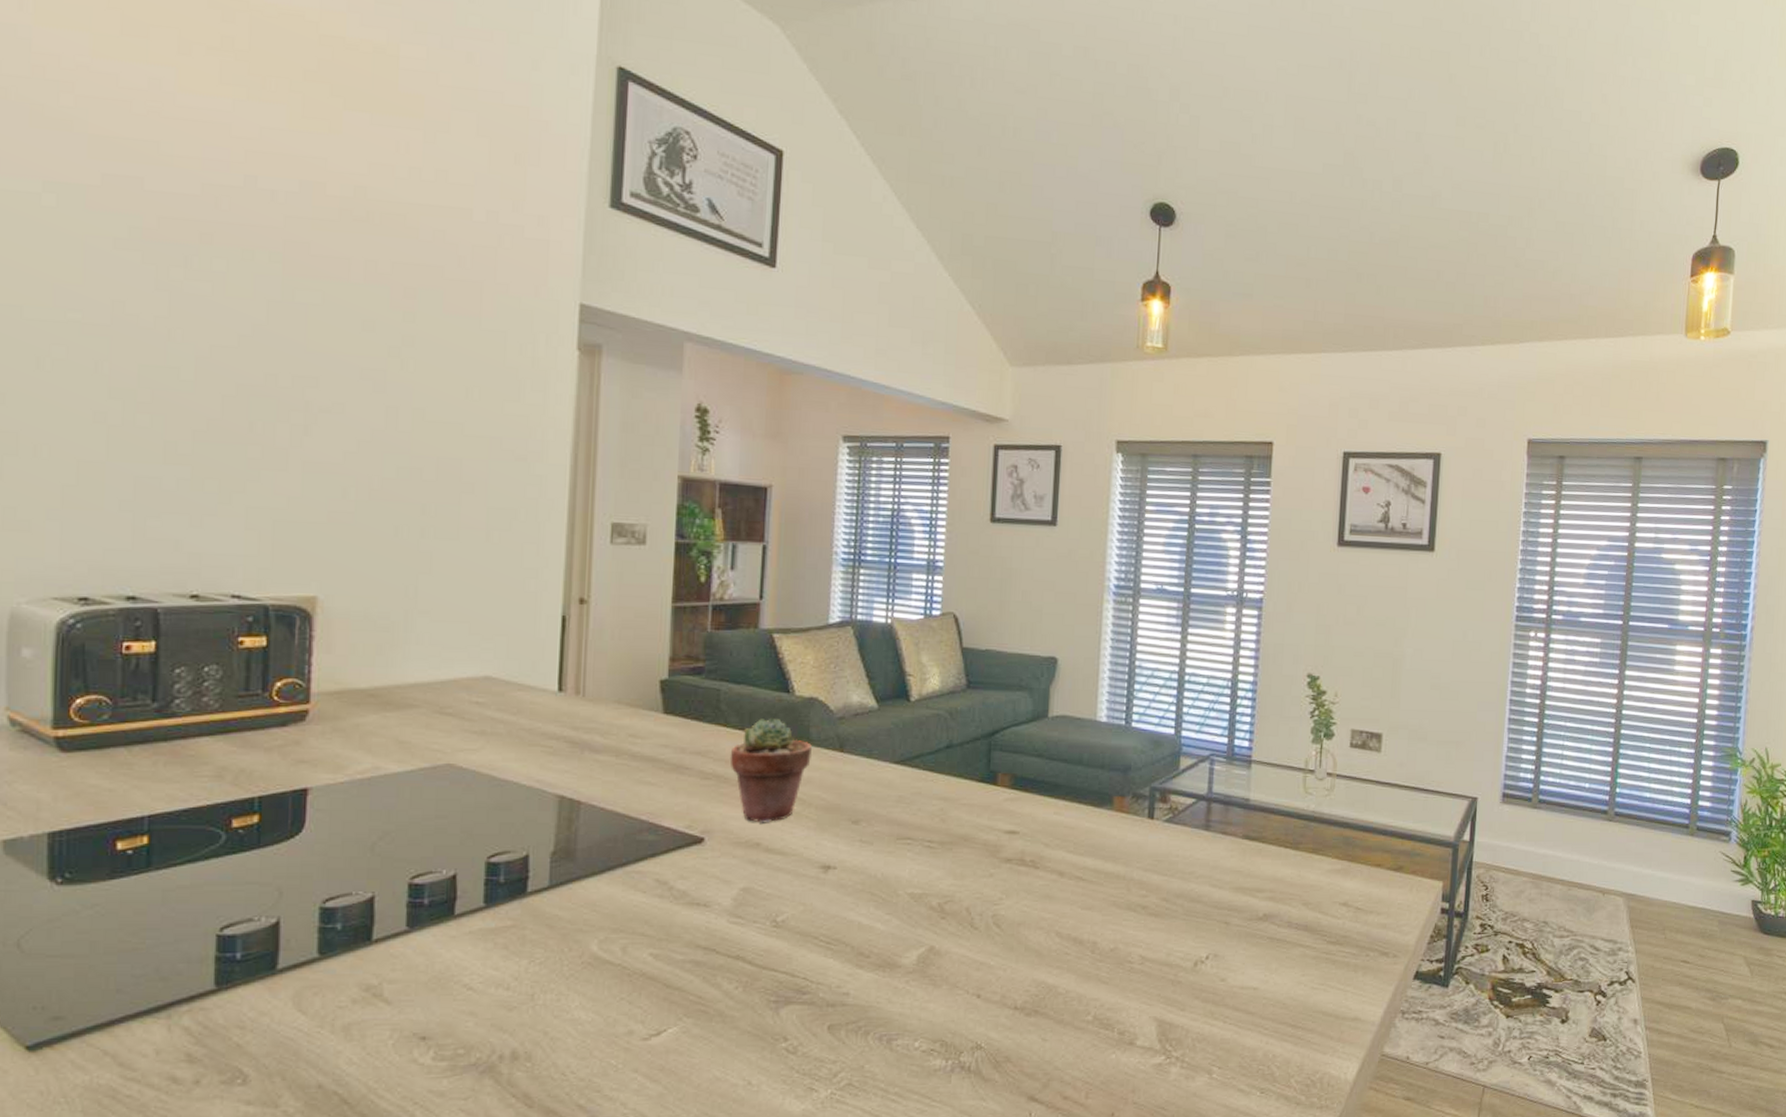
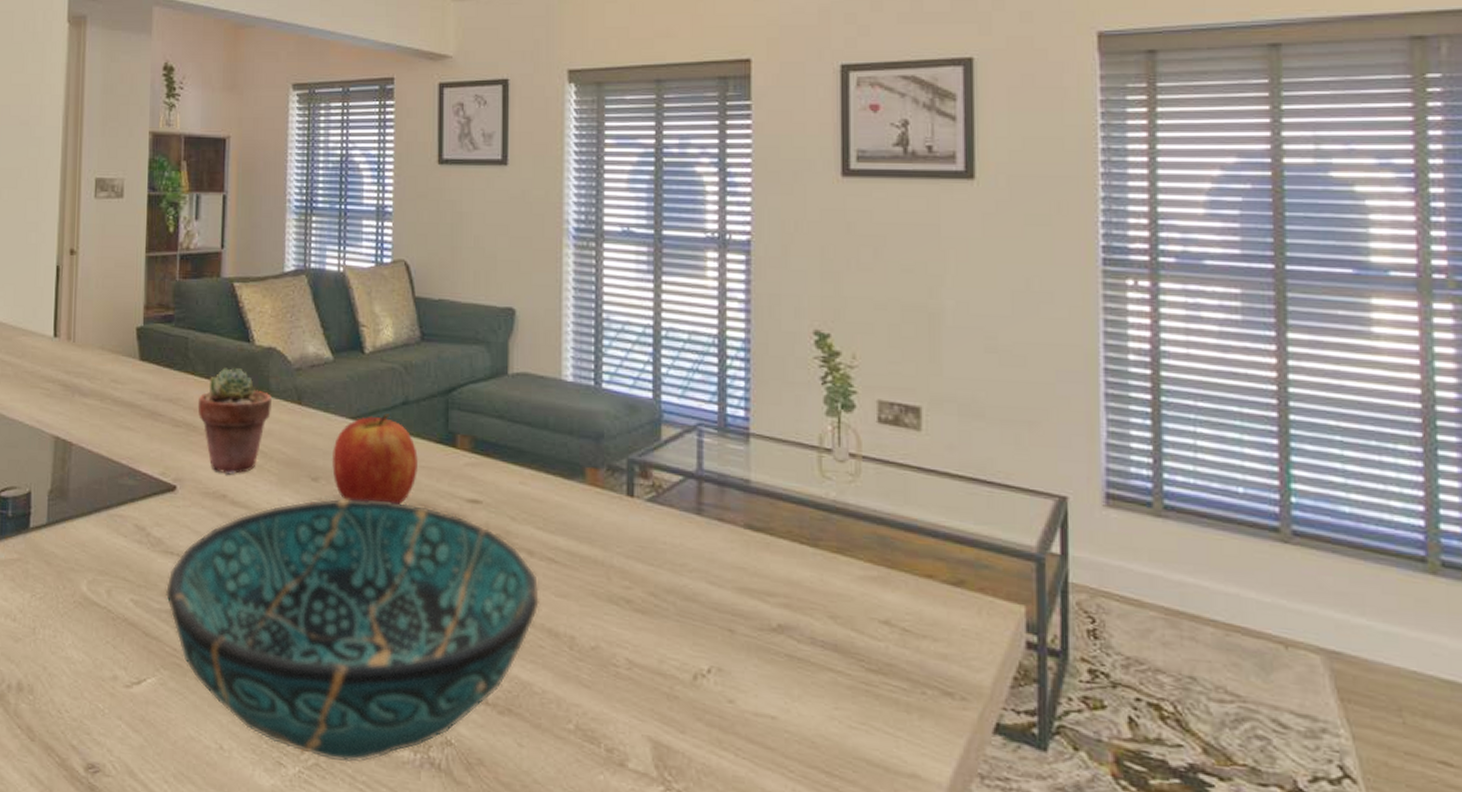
decorative bowl: none [689,838,1068,1079] -> present [165,498,539,763]
apple: none [873,757,960,840] -> present [331,413,418,505]

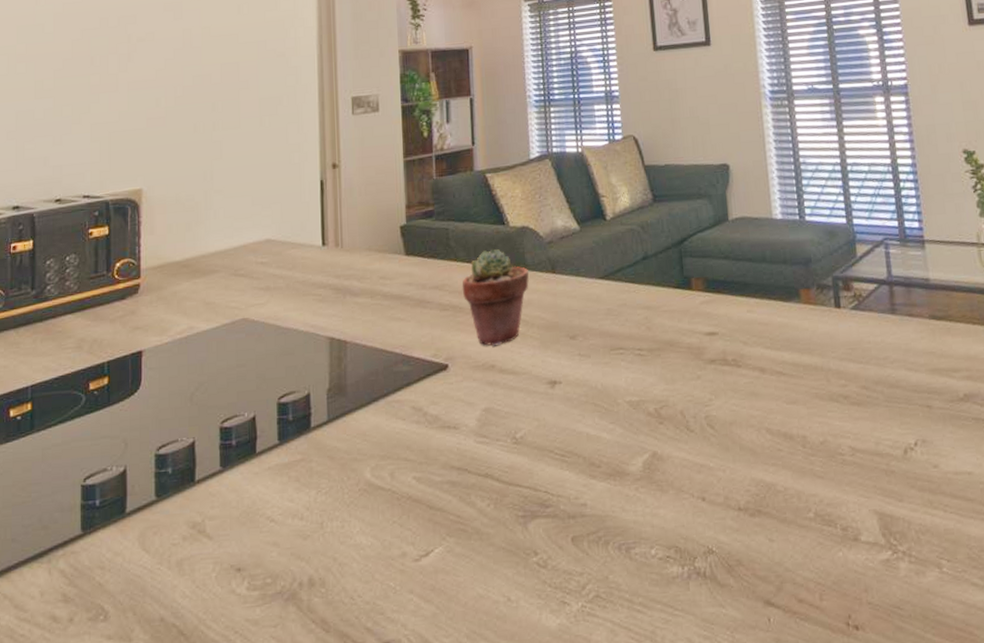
decorative bowl: present [165,498,539,763] -> none [445,345,775,590]
apple: present [331,413,418,505] -> none [585,269,661,352]

